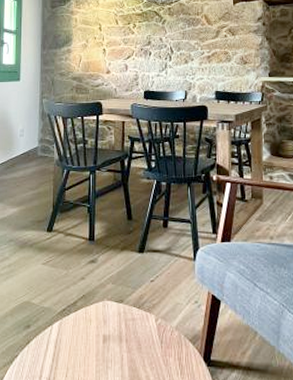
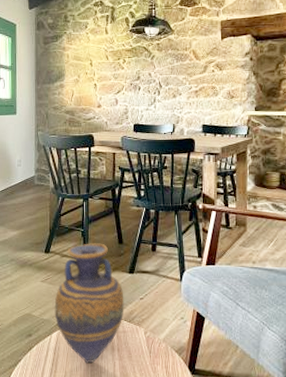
vase: none [56,220,134,358] -> present [54,243,124,364]

